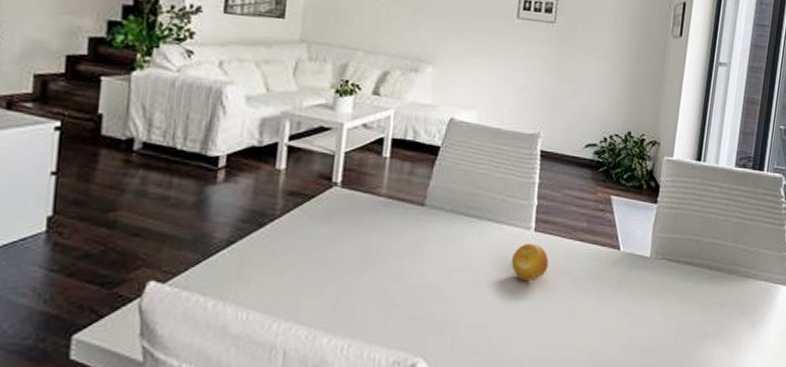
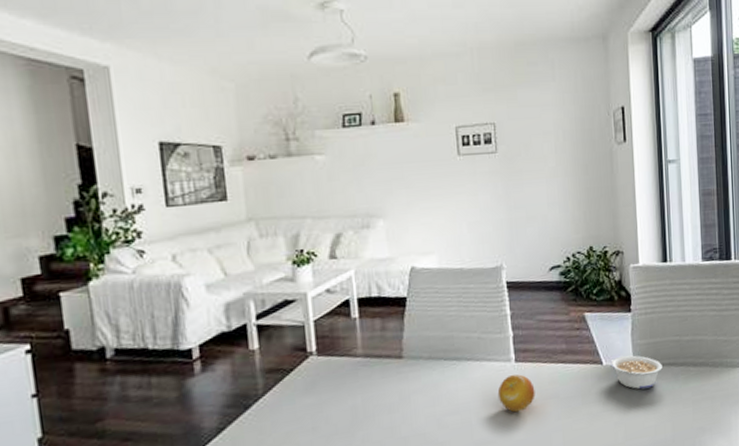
legume: none [627,246,678,283] -> present [610,355,662,390]

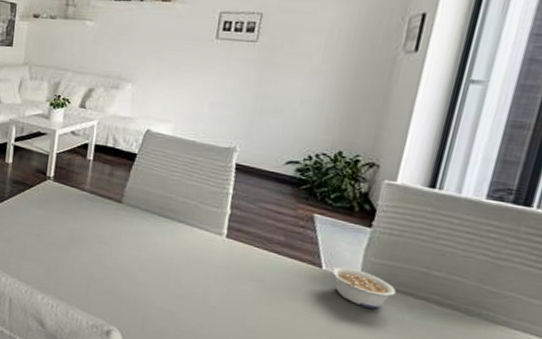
fruit: present [497,374,535,413] -> none [201,247,241,283]

